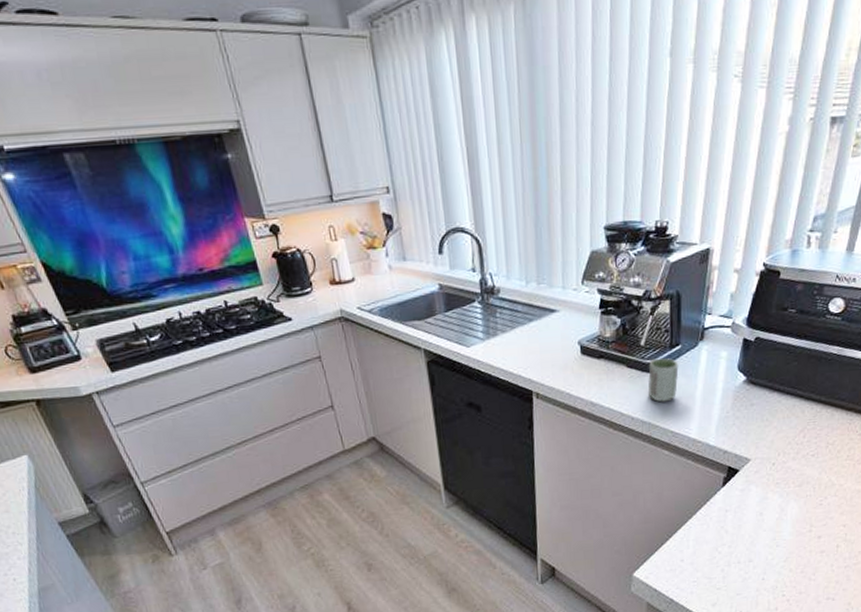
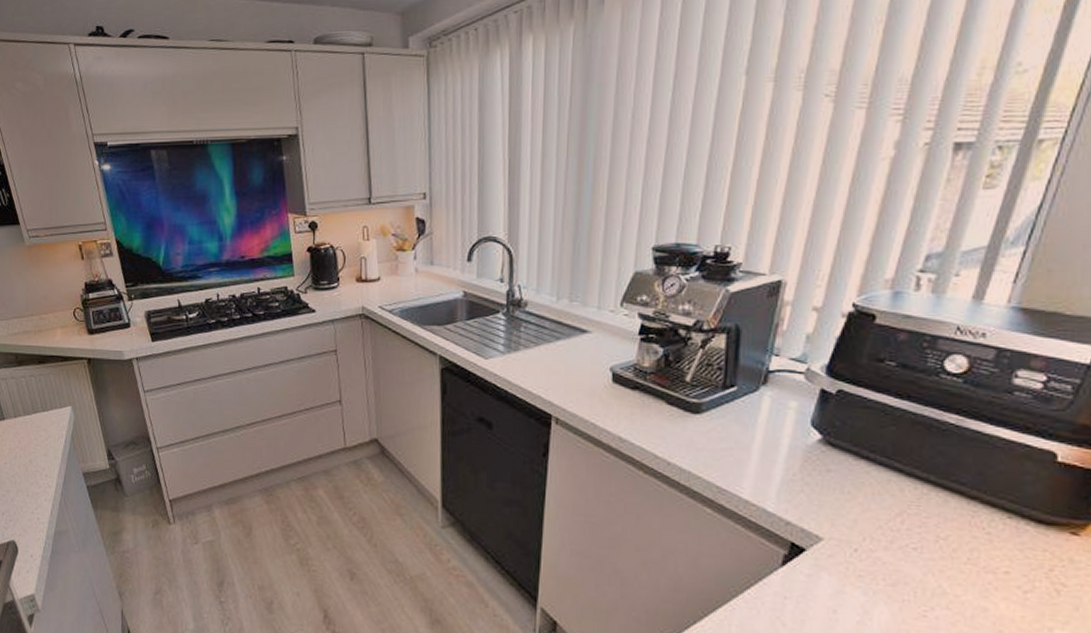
cup: present [647,357,679,402] -> none [690,398,732,451]

